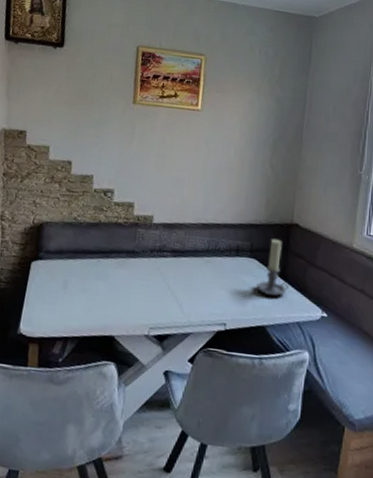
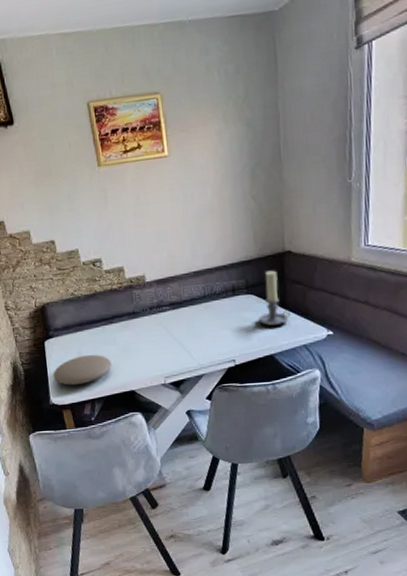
plate: none [29,285,97,318] -> present [53,354,112,386]

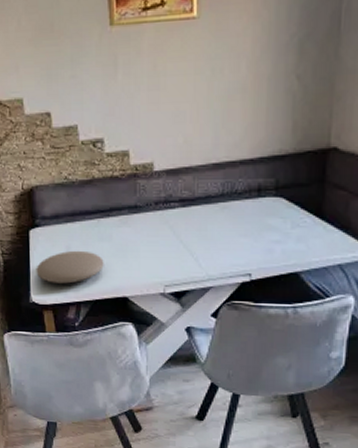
candle holder: present [258,270,290,327] -> none [285,170,326,239]

